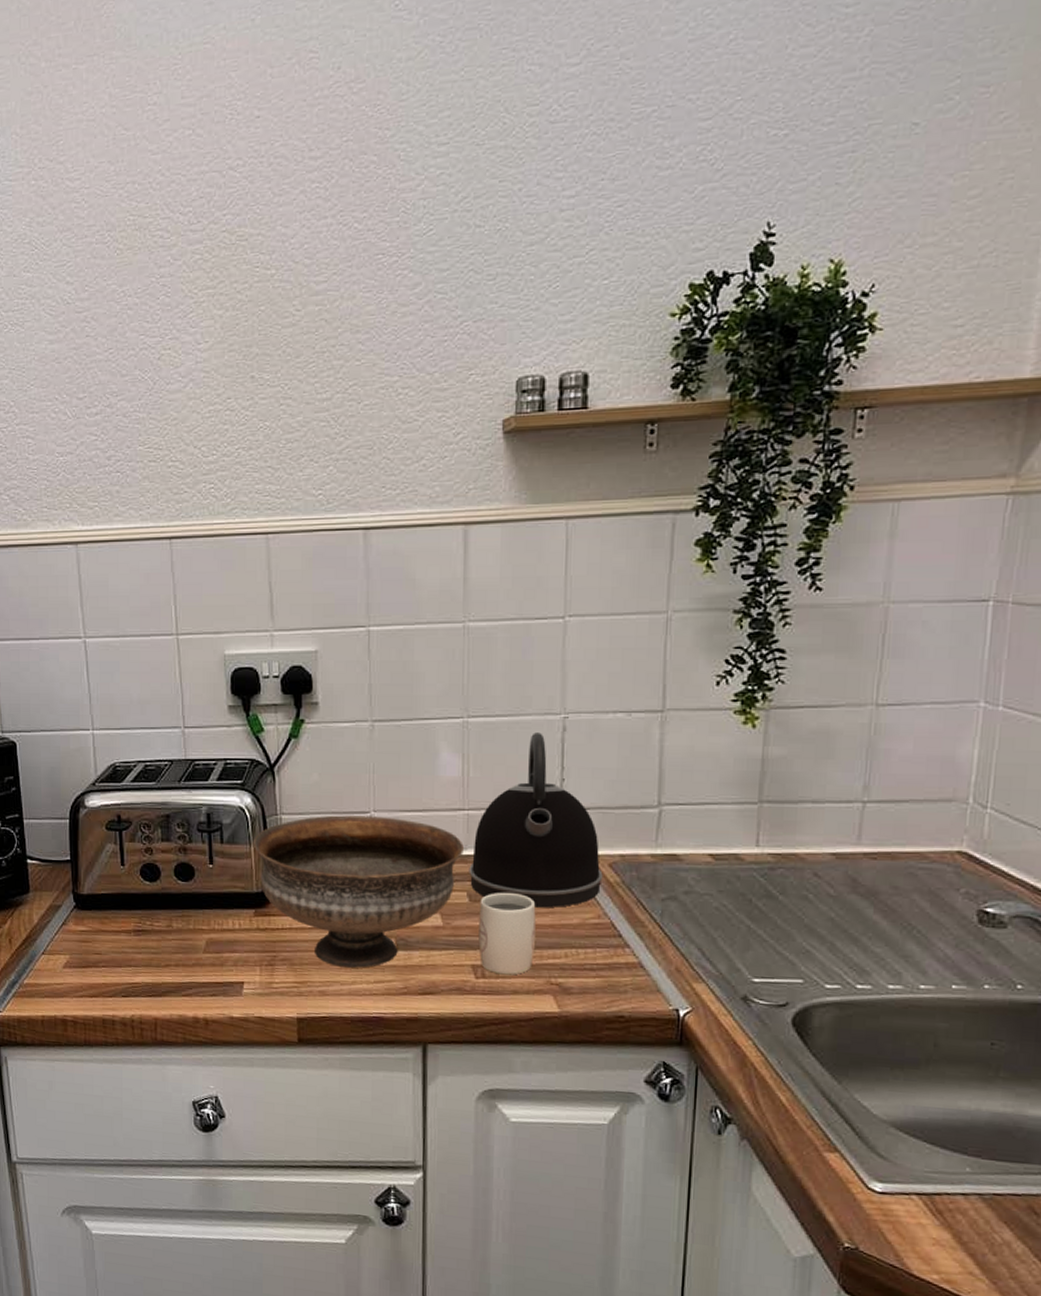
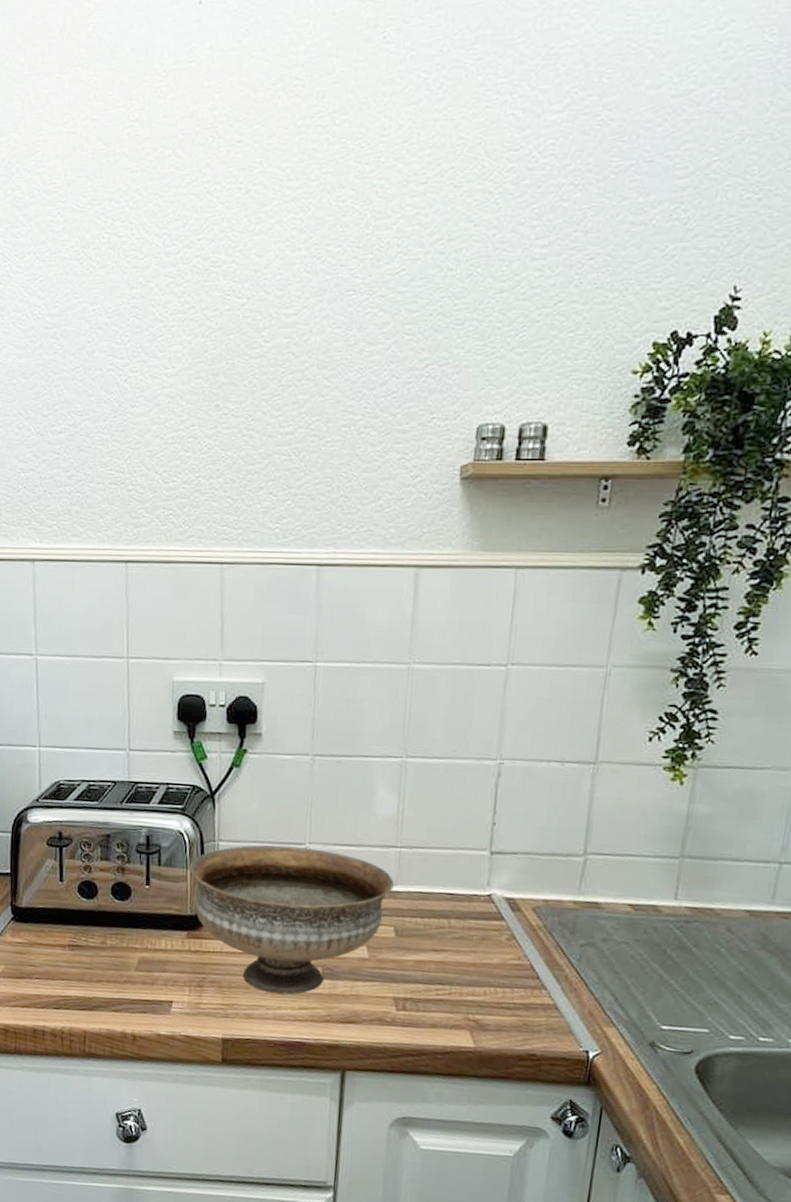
kettle: present [469,733,603,908] -> none [397,776,526,947]
mug: present [477,892,537,975] -> none [401,929,460,1009]

